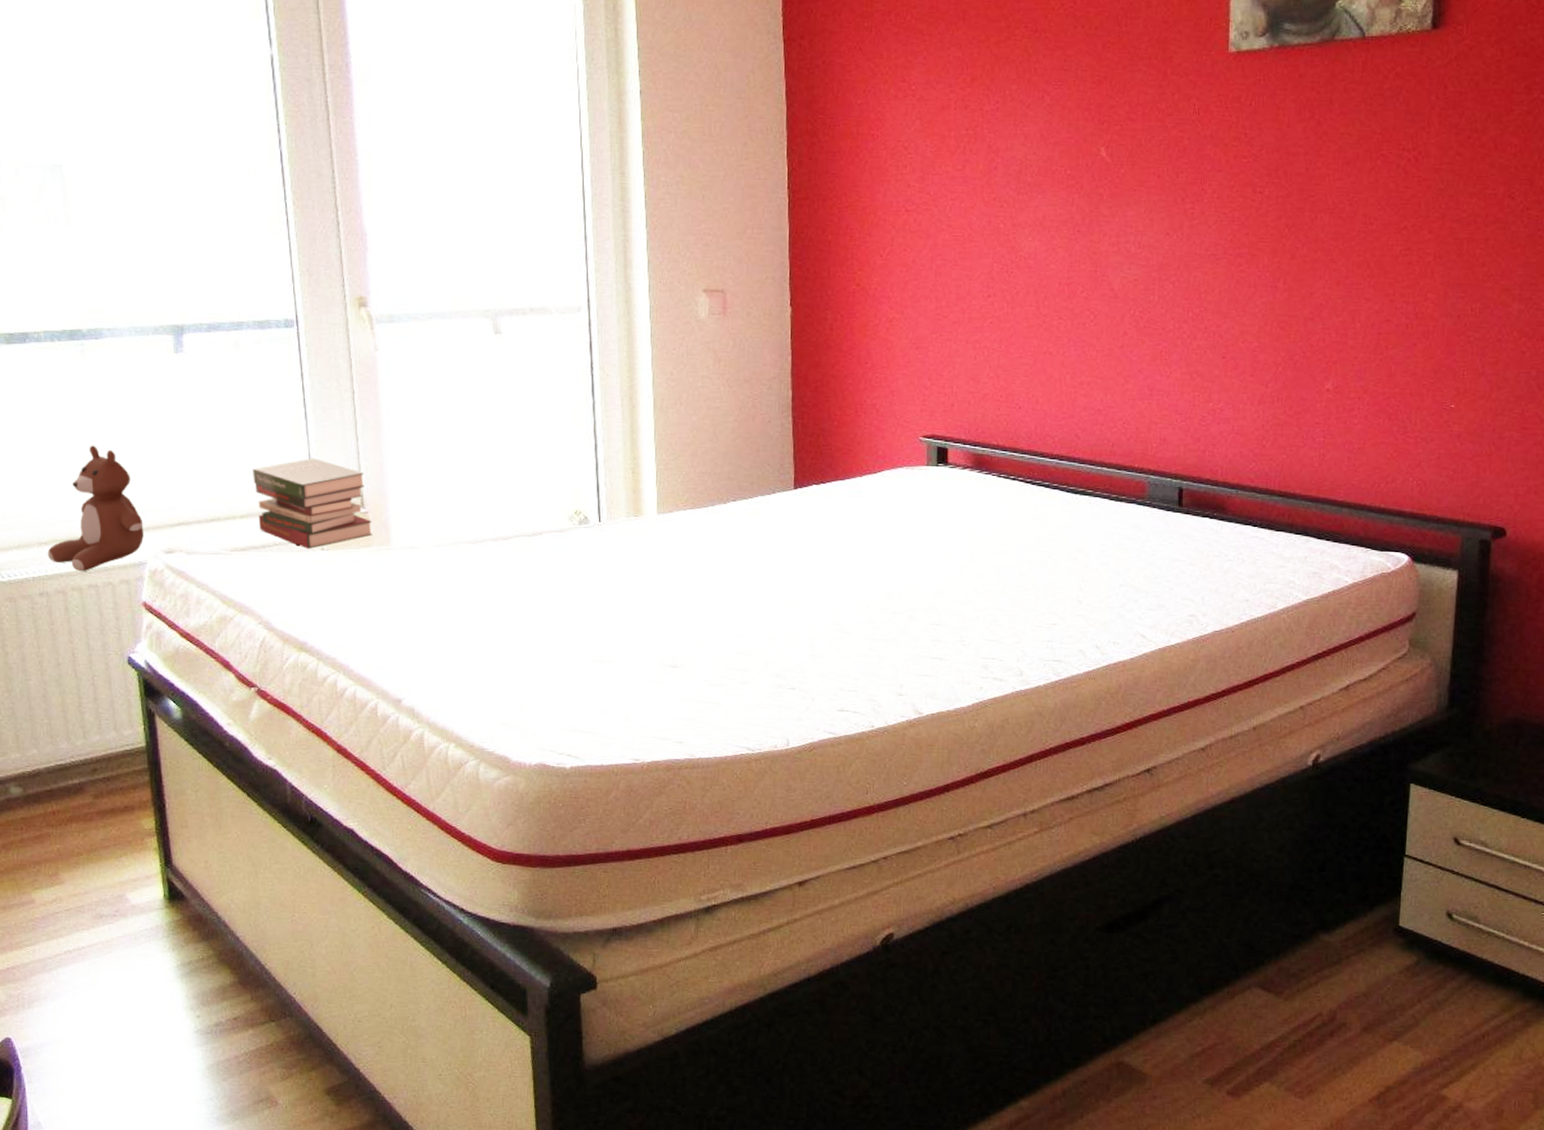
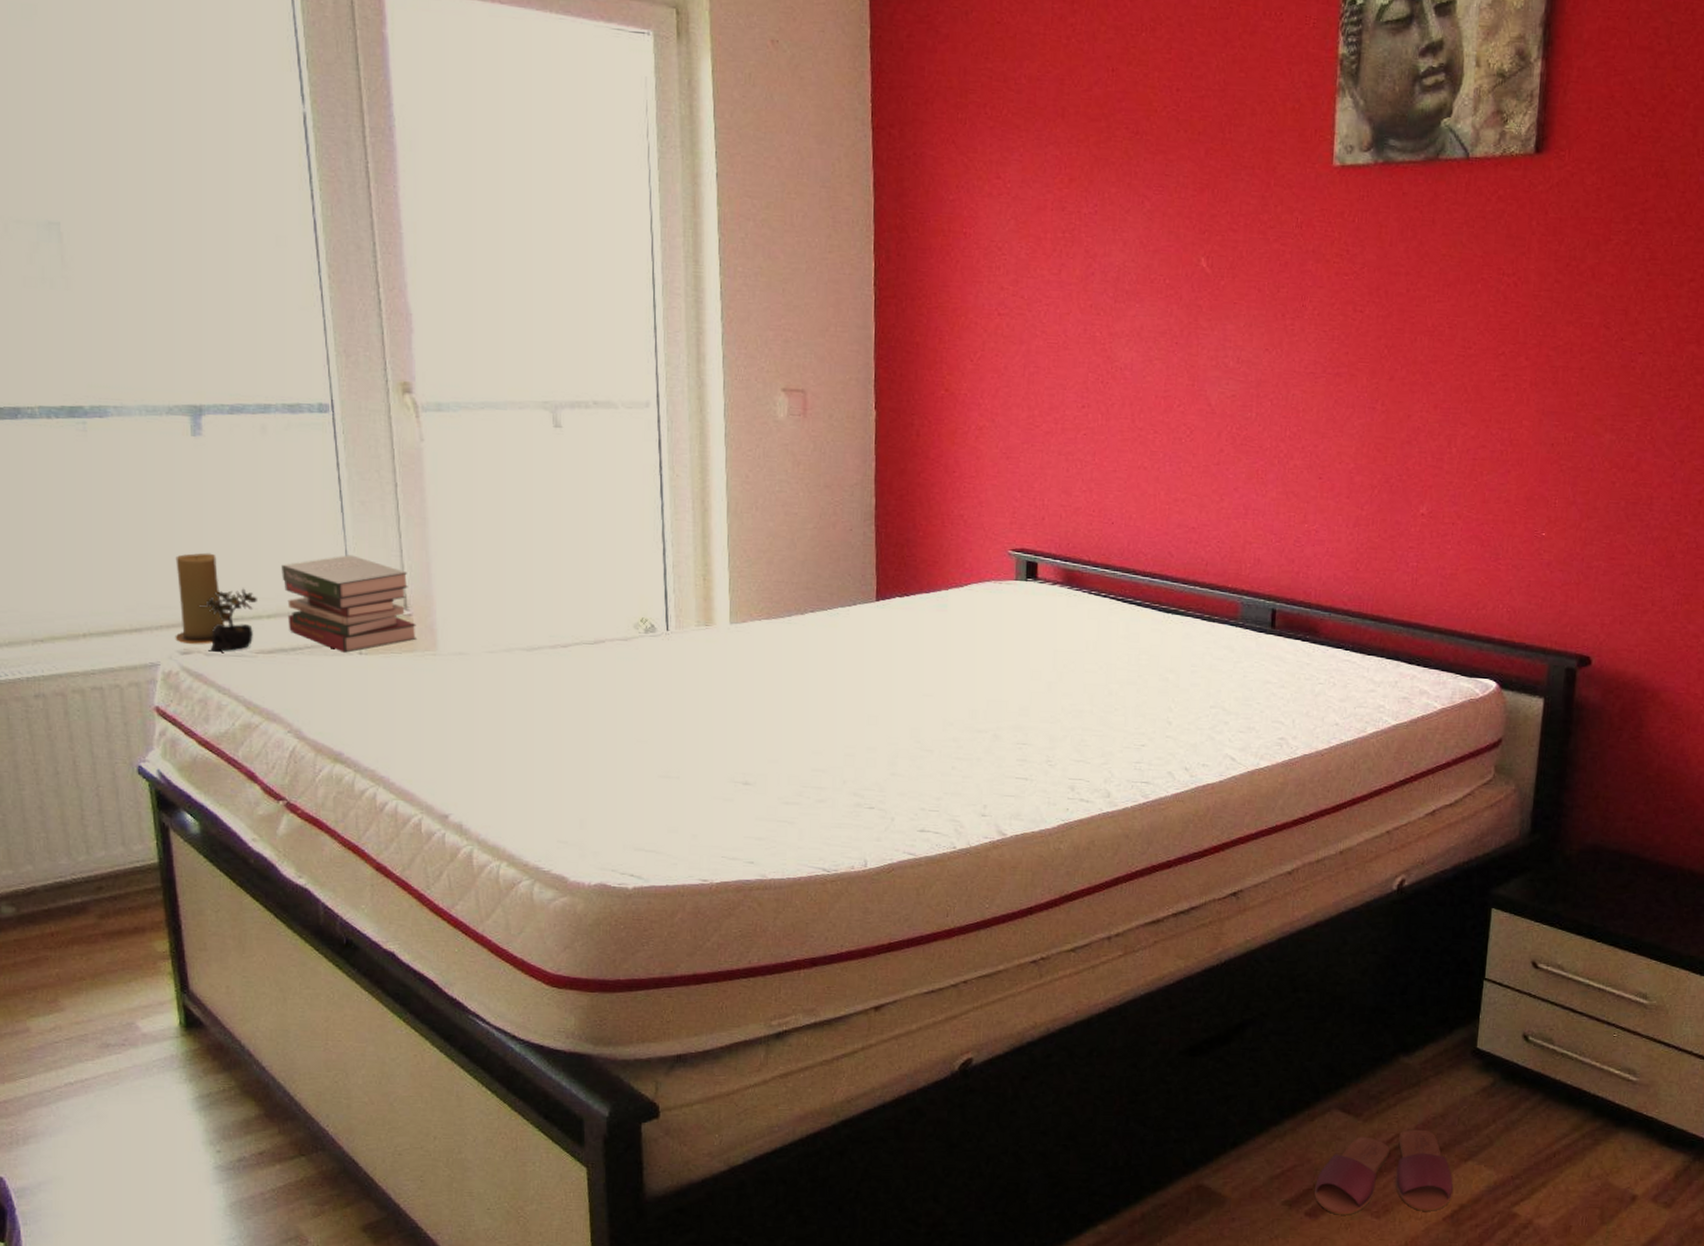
teddy bear: present [47,445,143,572] -> none [43,534,156,673]
candle: none [160,459,204,544] -> present [175,552,225,644]
succulent plant: none [180,491,231,550] -> present [198,588,257,652]
slippers: none [1236,1008,1379,1095] -> present [1315,1129,1454,1215]

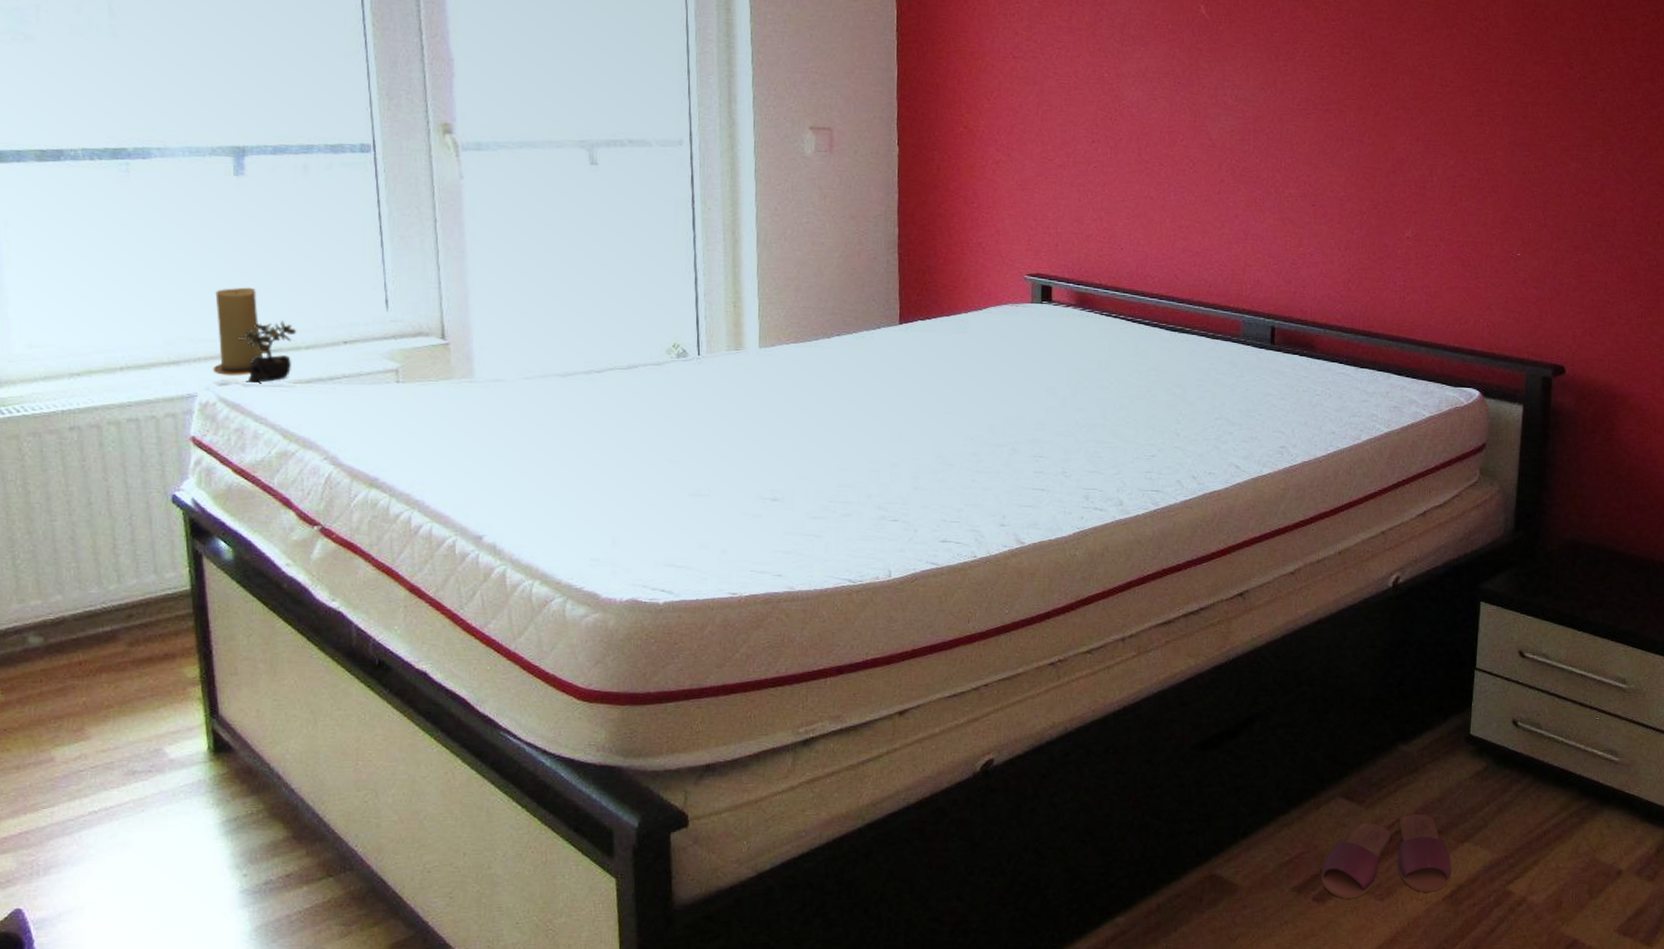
books: present [282,555,418,653] -> none [321,287,454,381]

